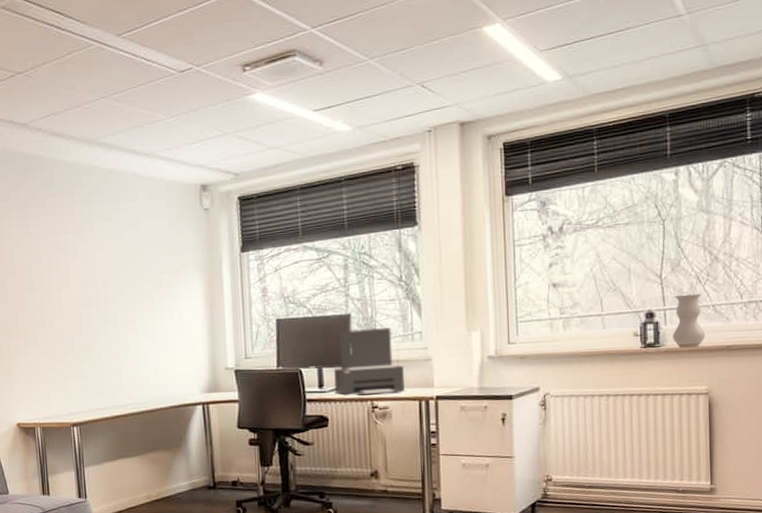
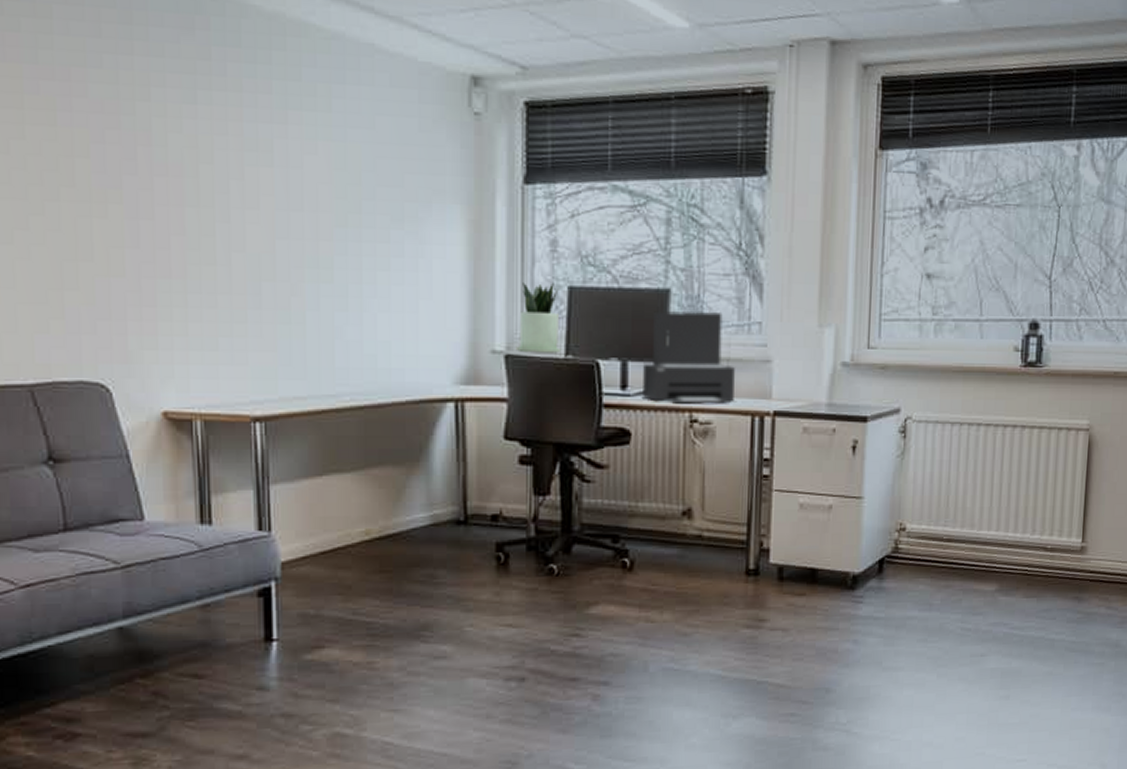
planter: none [242,318,274,368] -> present [515,282,562,354]
vase: present [673,293,706,348] -> none [1057,303,1093,371]

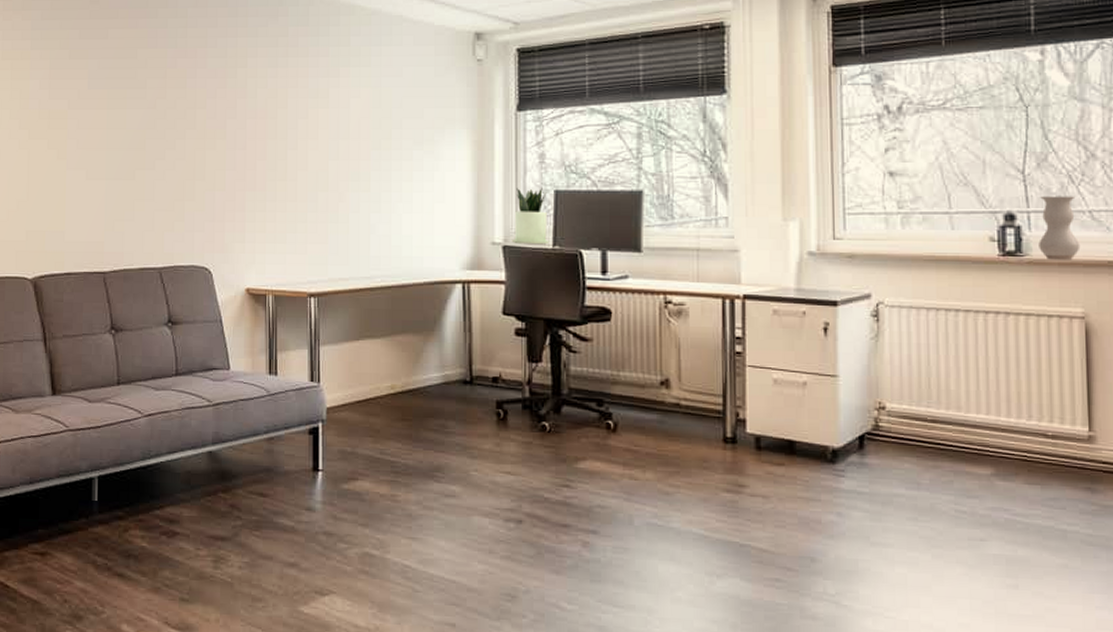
printer: present [643,310,735,404] -> none [621,208,705,288]
vase: none [1057,303,1093,371] -> present [1039,196,1081,260]

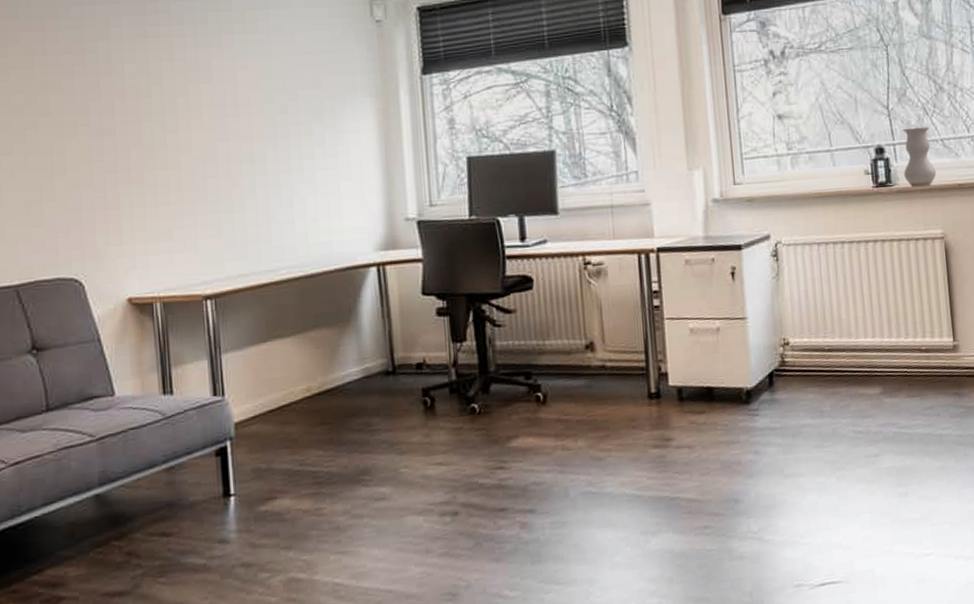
planter: present [511,188,550,245] -> none [426,156,466,218]

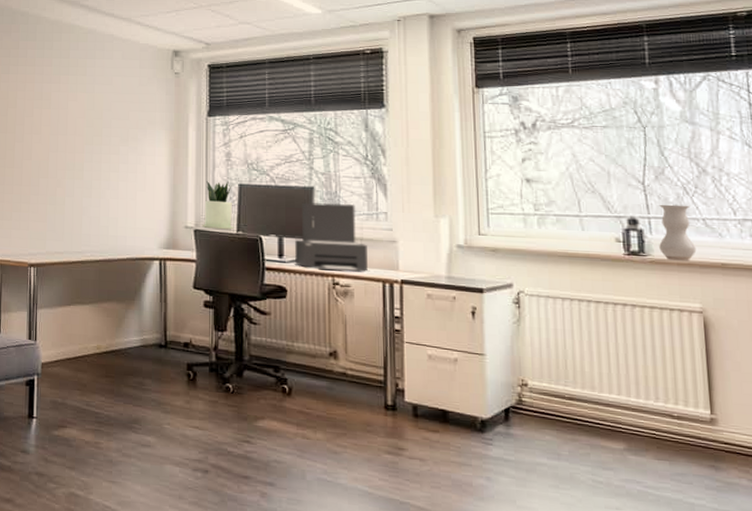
planter: none [426,156,466,218] -> present [202,181,234,230]
printer: none [538,166,621,250] -> present [295,202,368,273]

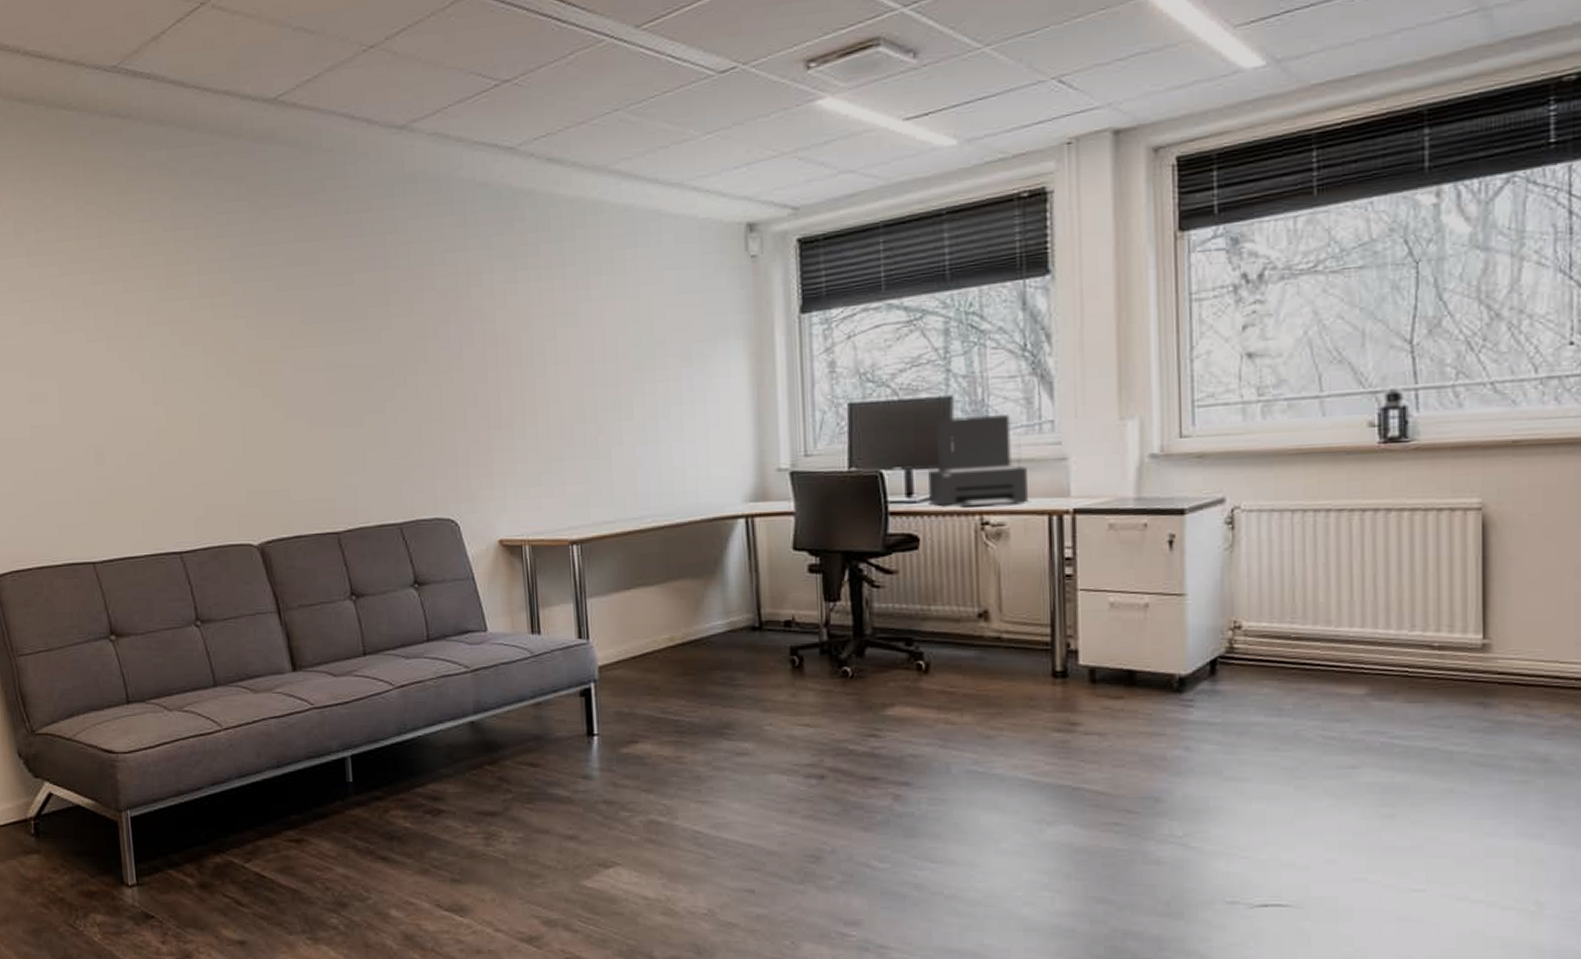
planter: present [202,181,234,230] -> none [800,402,845,469]
vase: present [659,204,697,261] -> none [1428,366,1479,444]

